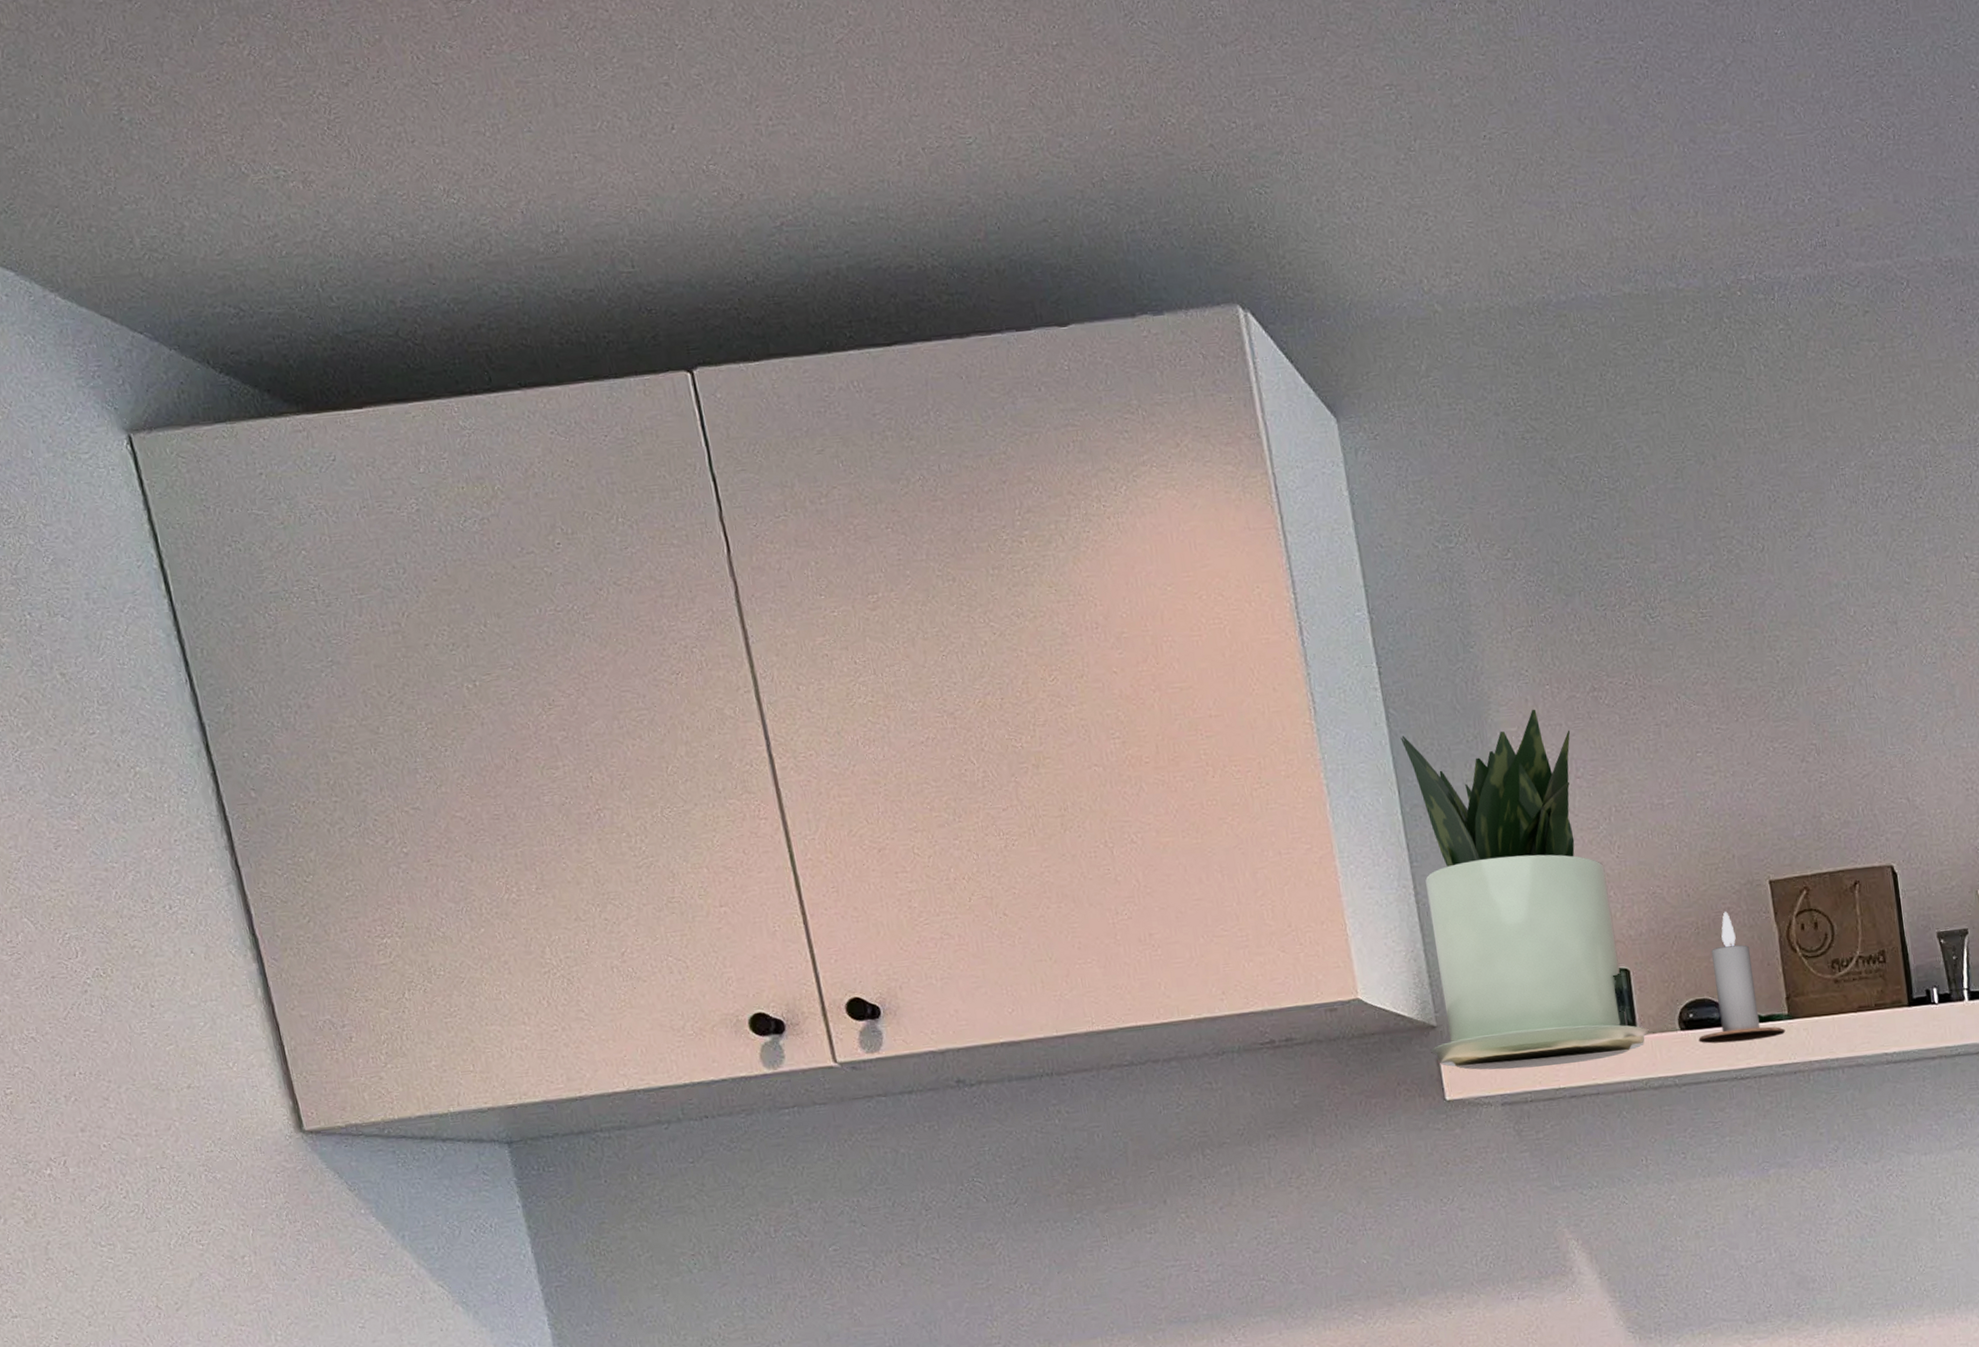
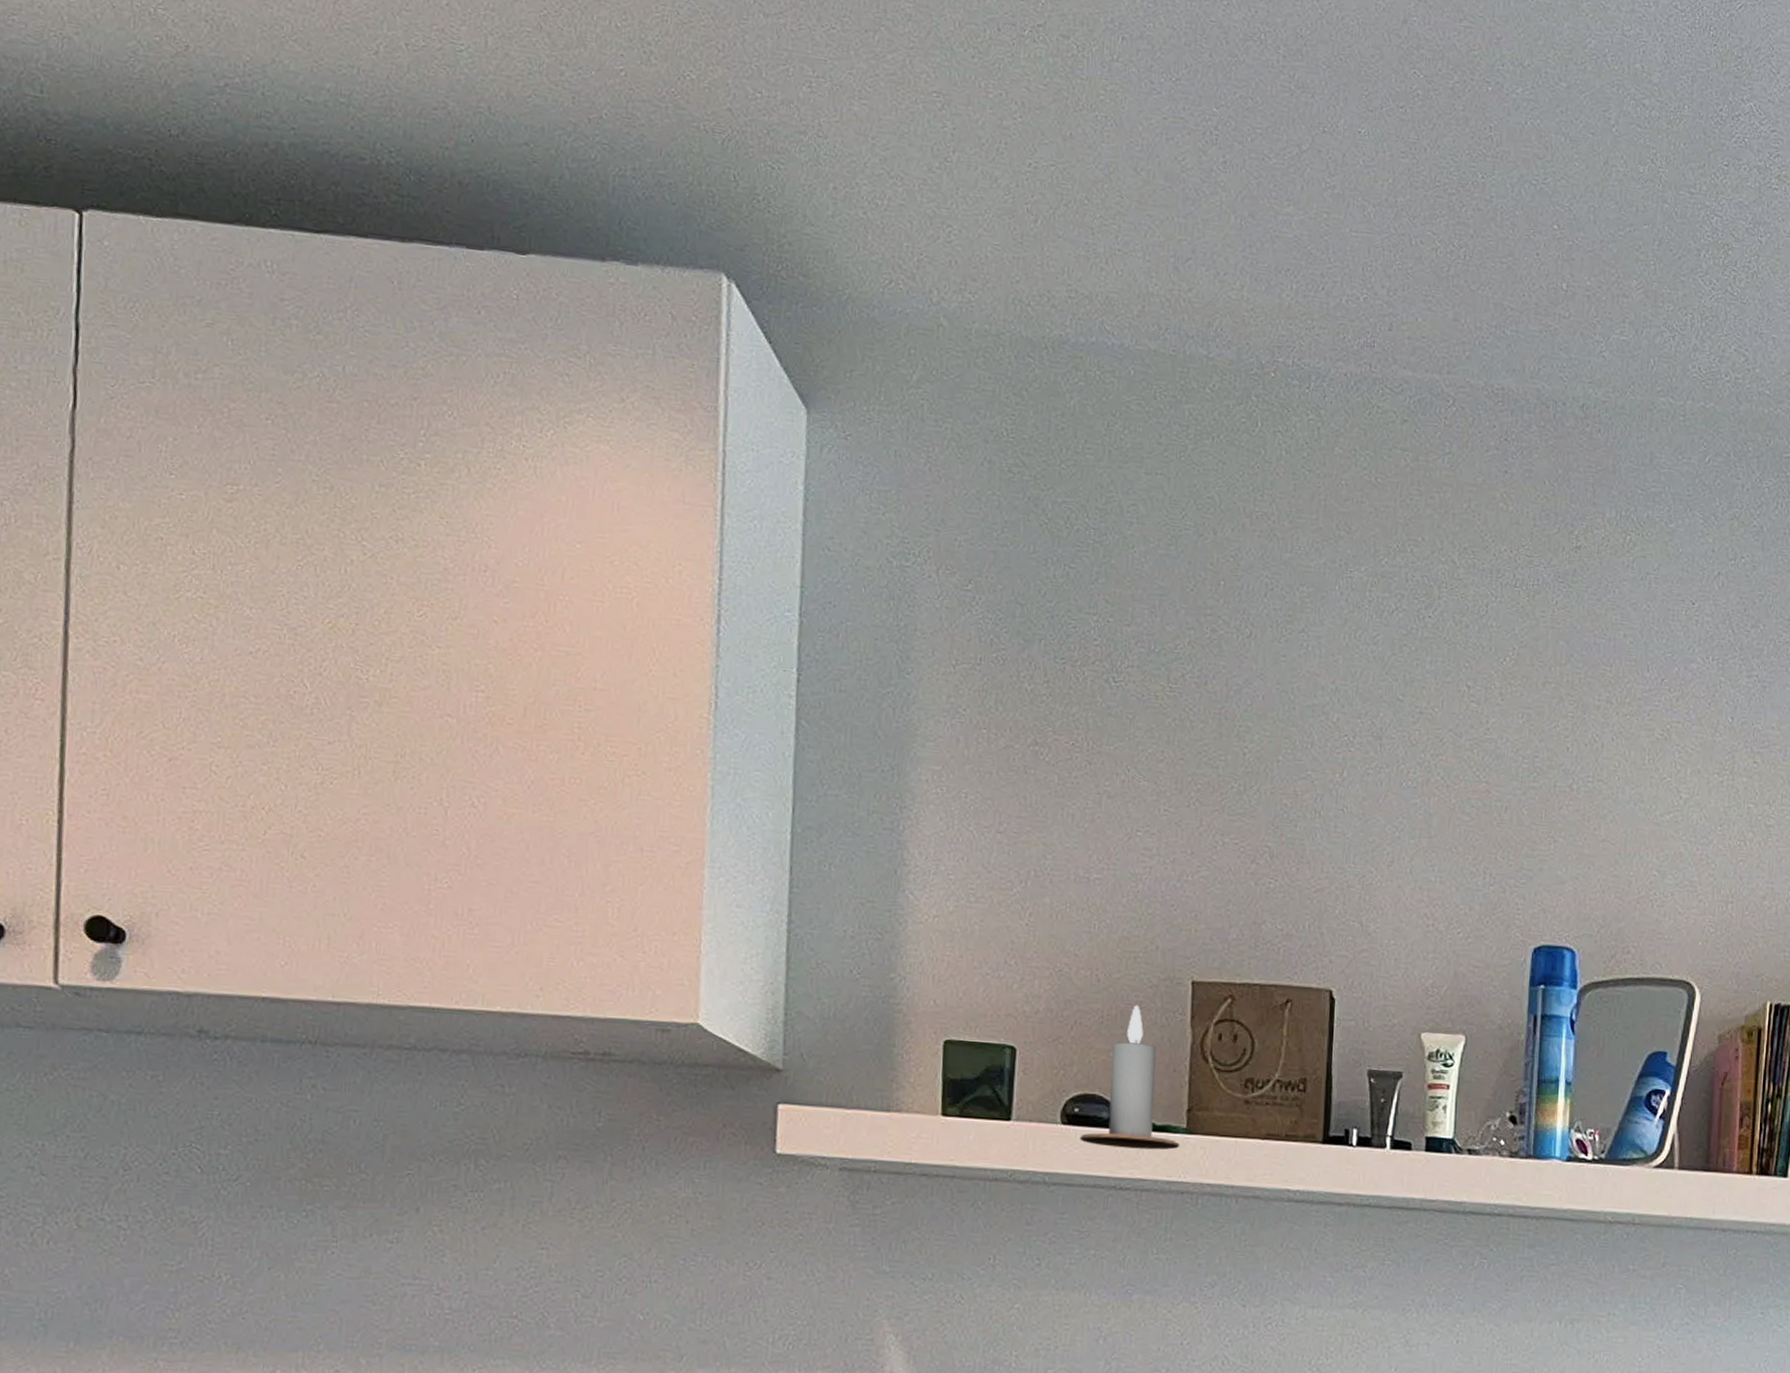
planter: present [1400,709,1649,1070] -> none [770,751,1025,1140]

